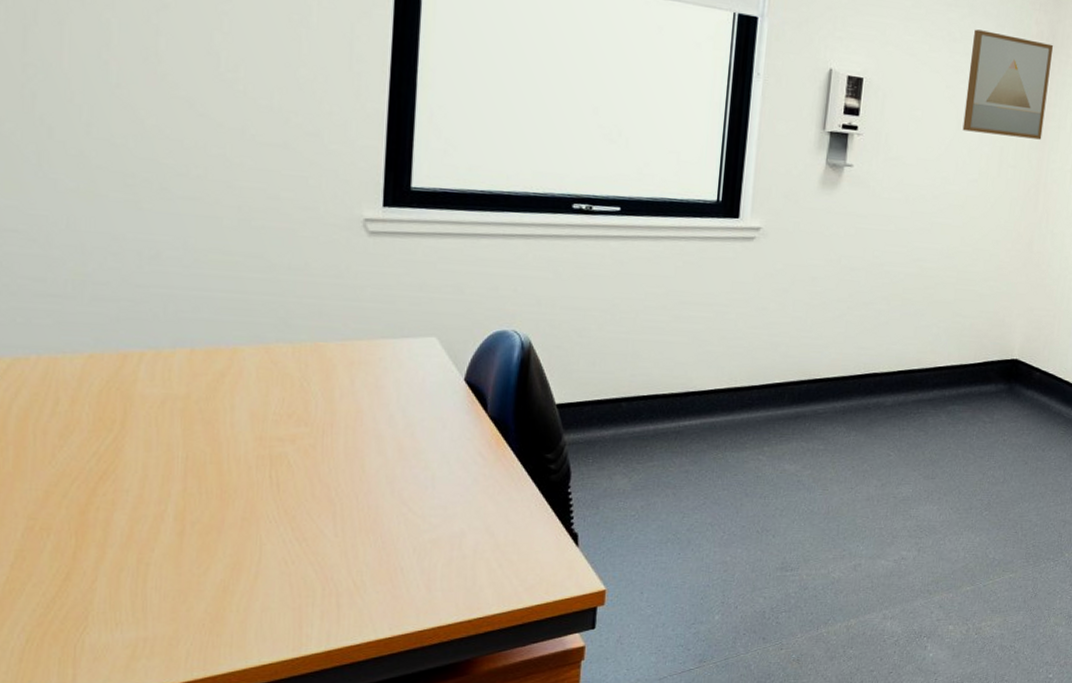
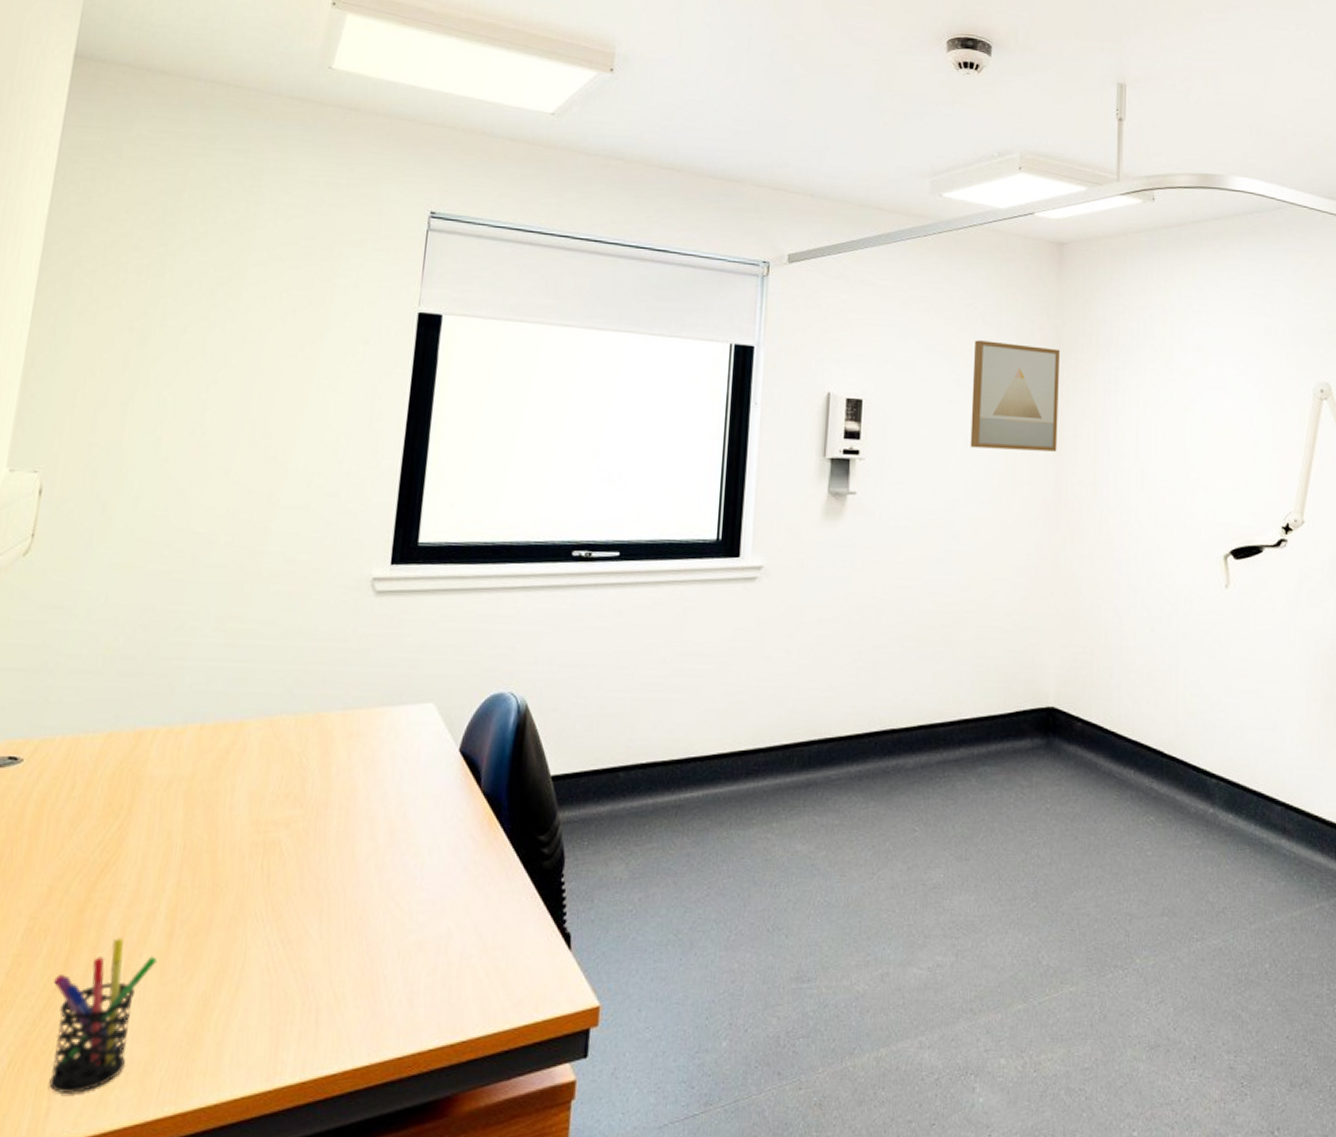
pen holder: none [64,536,170,663] -> present [49,938,157,1093]

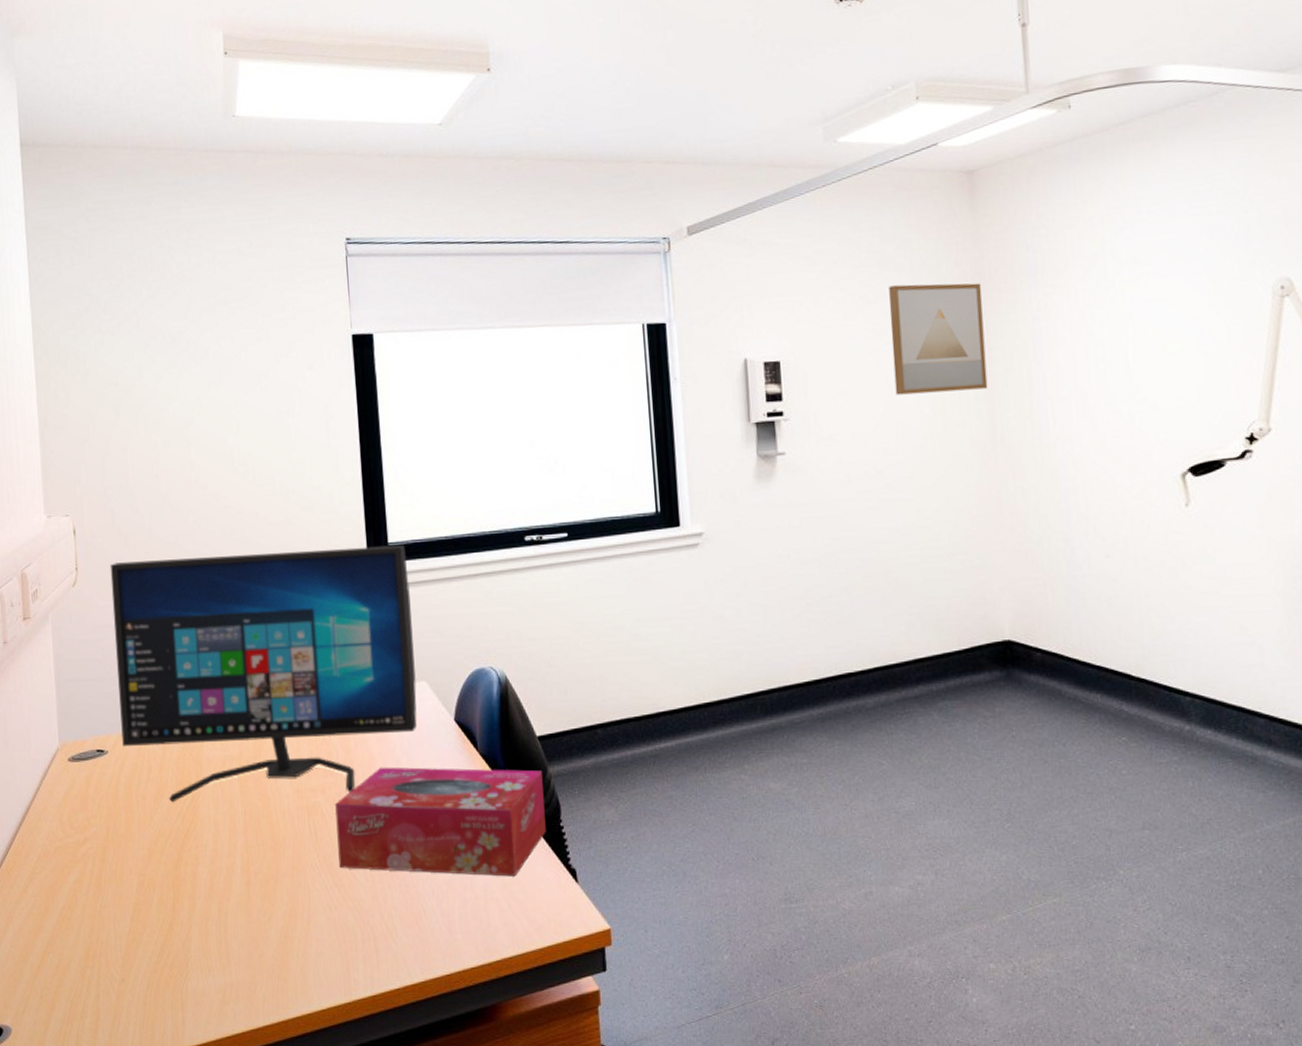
computer monitor: none [44,533,437,829] -> present [110,544,418,803]
pen holder: present [49,938,157,1093] -> none [167,888,242,1007]
tissue box: none [290,800,550,940] -> present [335,767,546,877]

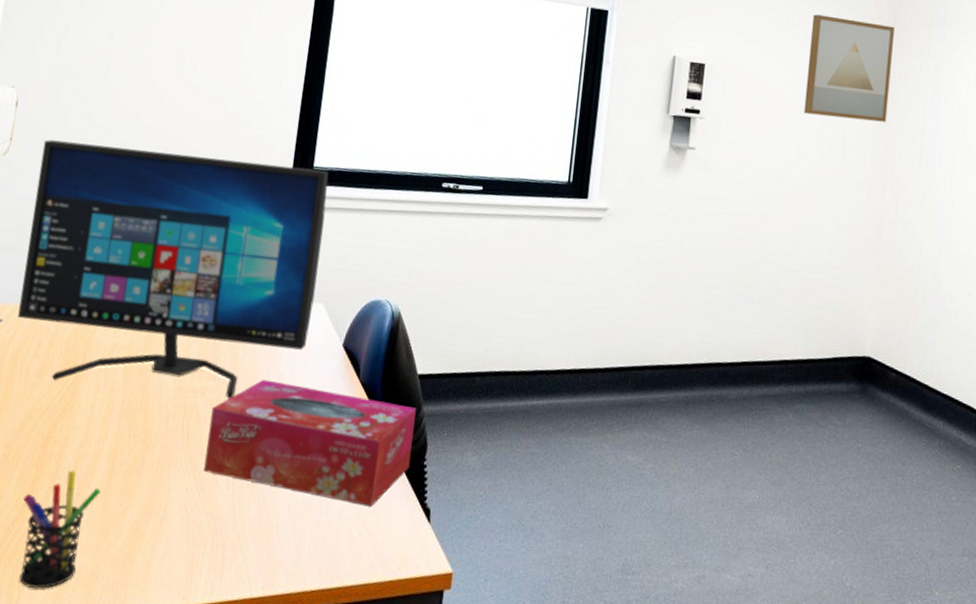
pen holder: none [167,888,242,1007] -> present [19,470,101,589]

